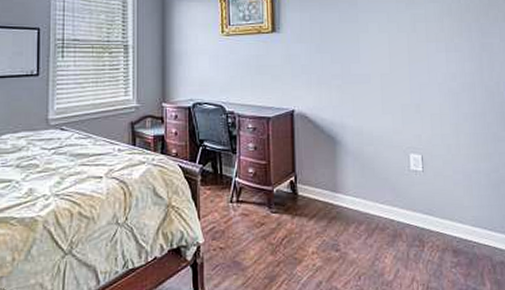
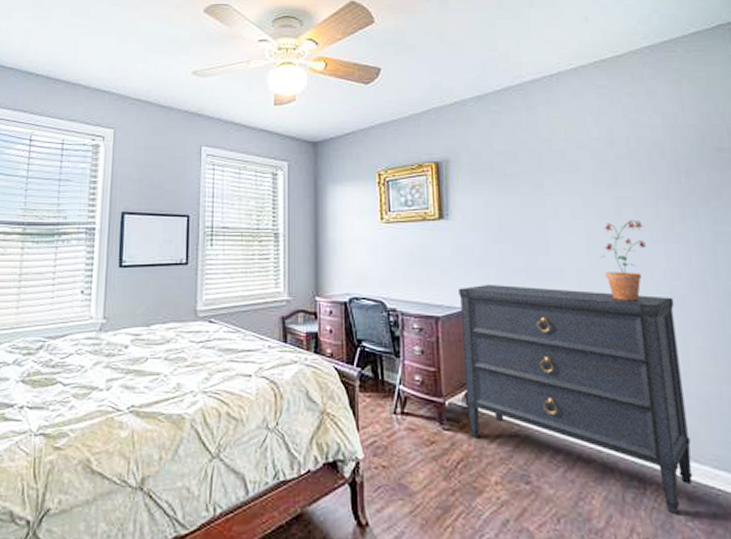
dresser: none [287,88,457,265] -> present [459,285,693,515]
potted plant: none [399,33,433,100] -> present [600,219,646,302]

